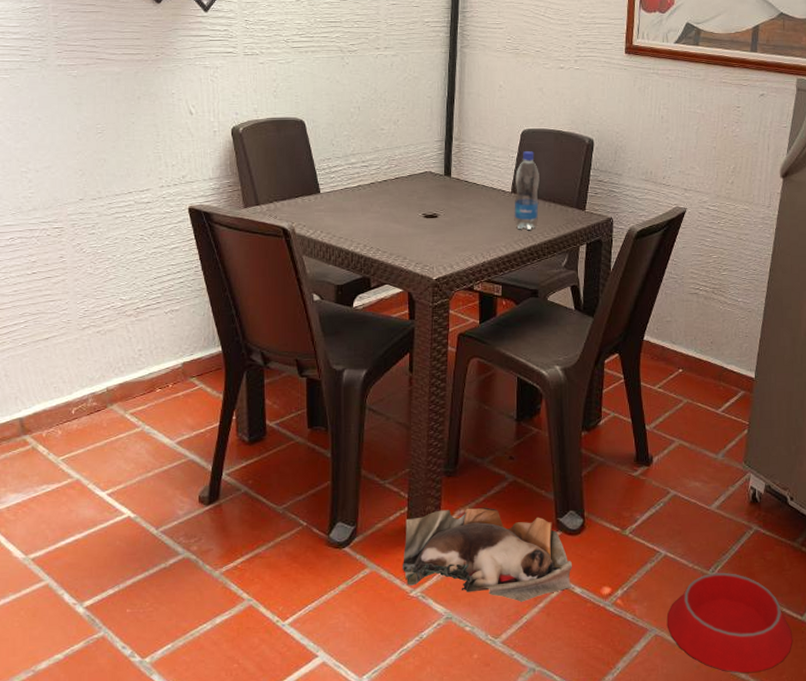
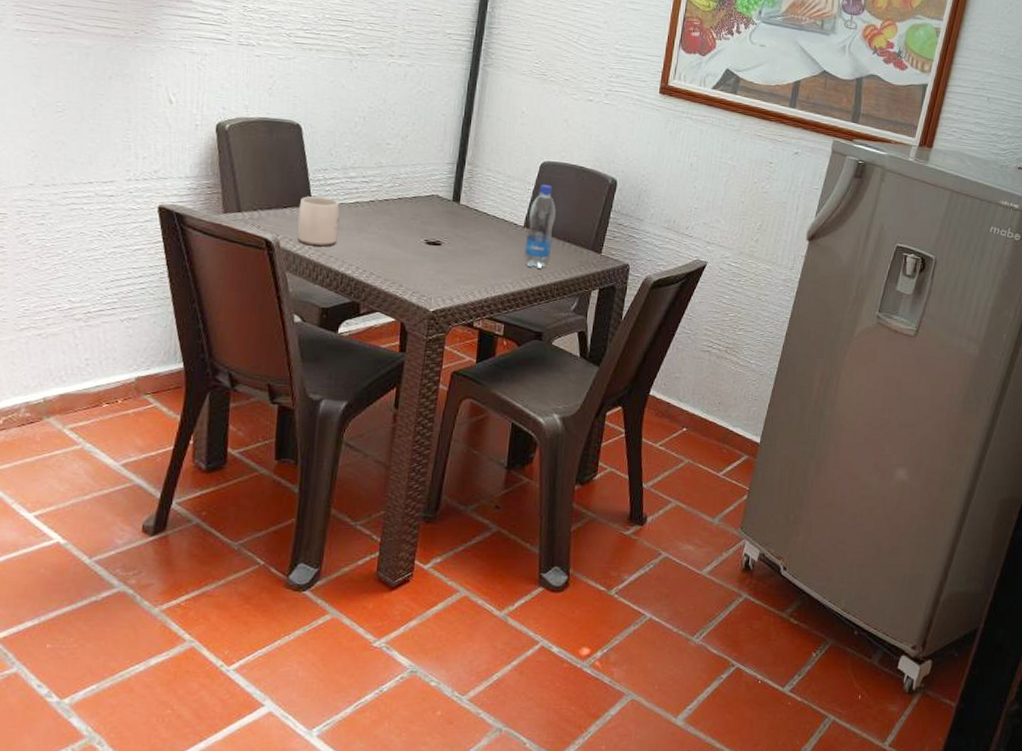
mug: none [309,183,345,230] -> present [297,195,340,247]
cat: present [403,507,572,602] -> none [368,557,552,659]
pet bowl: present [667,572,793,673] -> none [645,639,772,742]

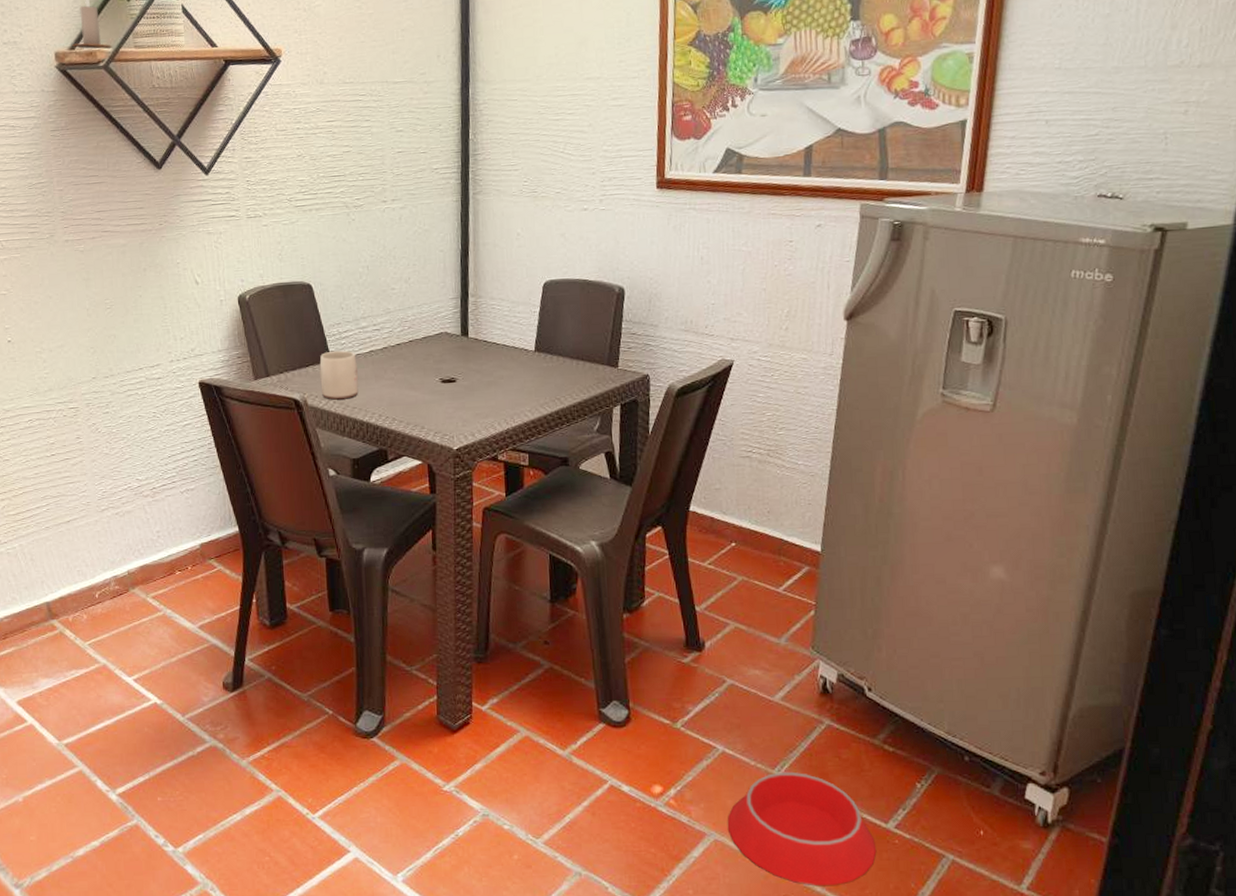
bottle: present [524,184,556,269] -> none [538,304,566,393]
pet bowl: none [645,639,772,742] -> present [728,772,877,885]

